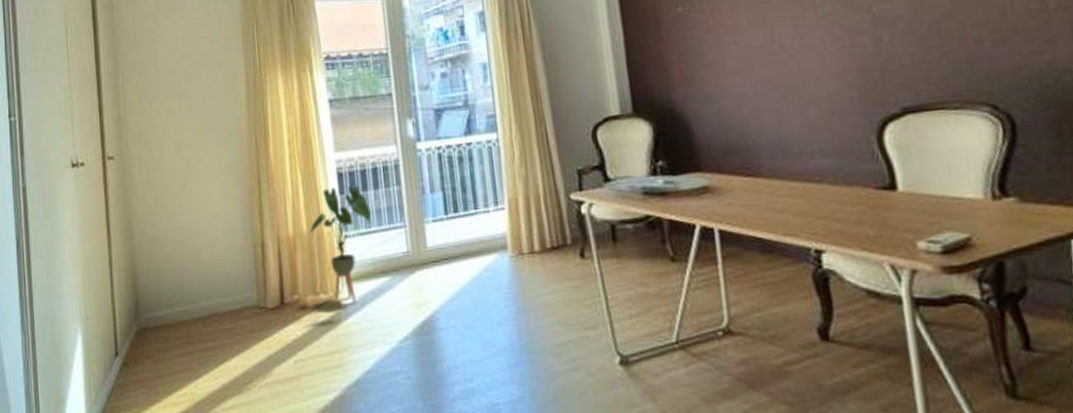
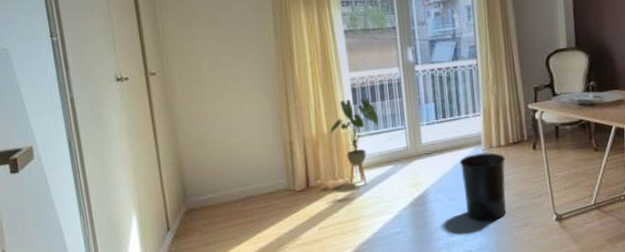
waste bin: none [478,260,546,362] -> present [459,152,506,222]

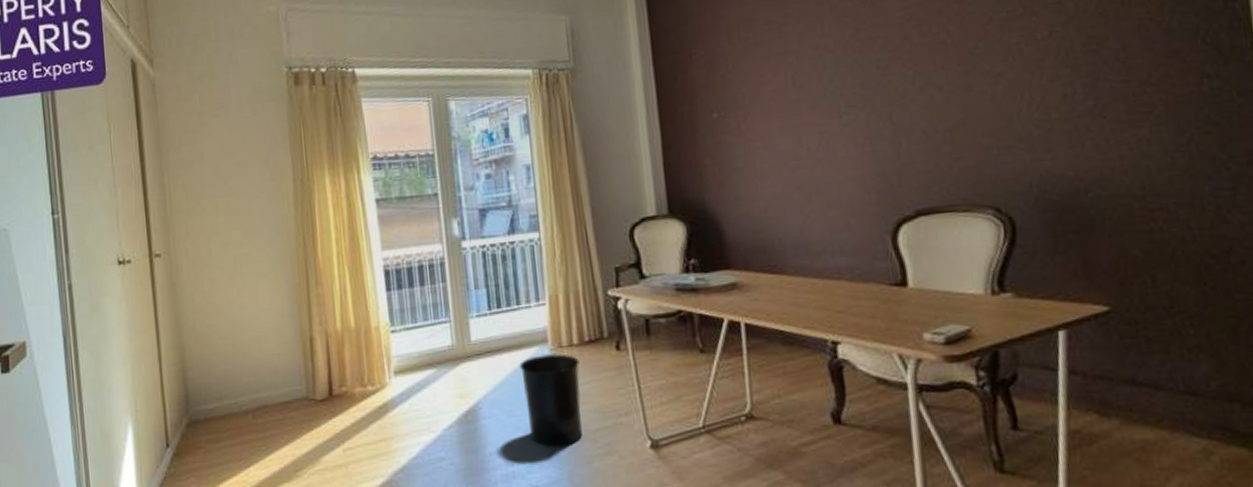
house plant: present [329,97,380,186] -> none [357,281,419,395]

